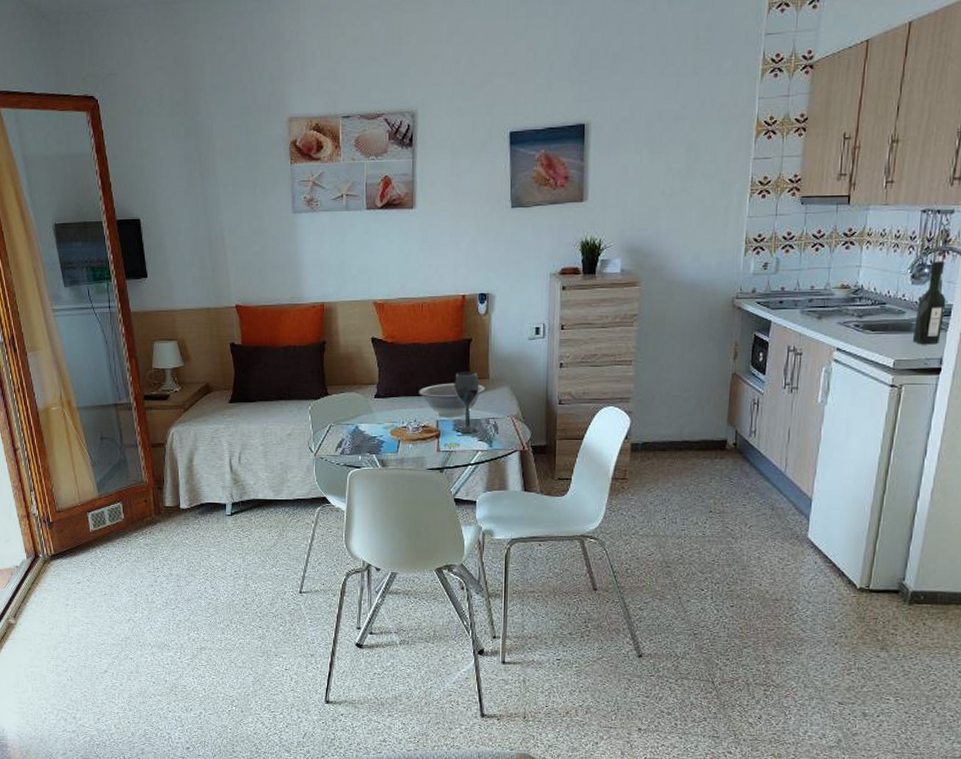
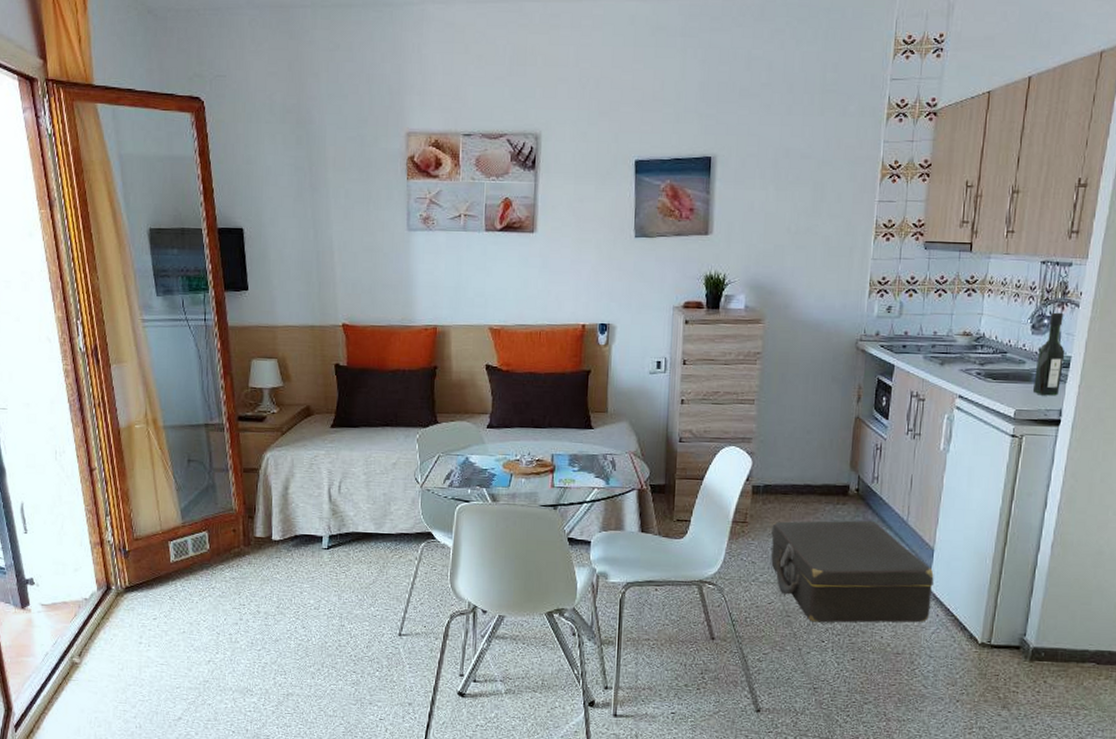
bowl: present [418,383,485,418] -> none [533,415,603,452]
wine glass: present [454,372,479,434] -> none [571,404,597,470]
suitcase: none [650,473,812,572] -> present [771,520,934,623]

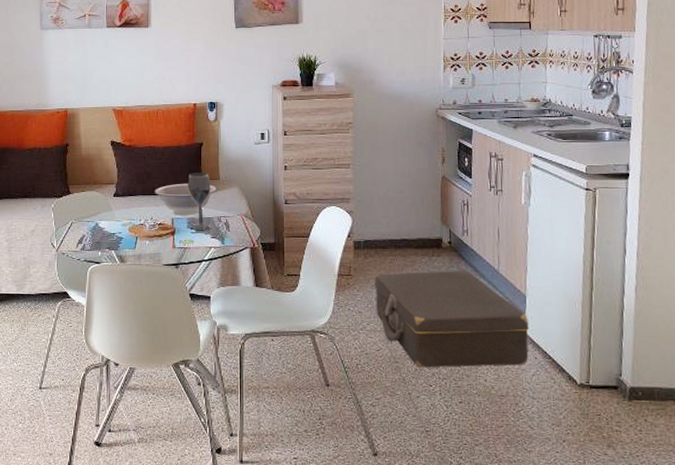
bowl: none [533,415,603,452] -> present [154,183,216,216]
wine glass: none [571,404,597,470] -> present [187,173,212,231]
bottle: present [1032,312,1065,396] -> none [599,78,626,152]

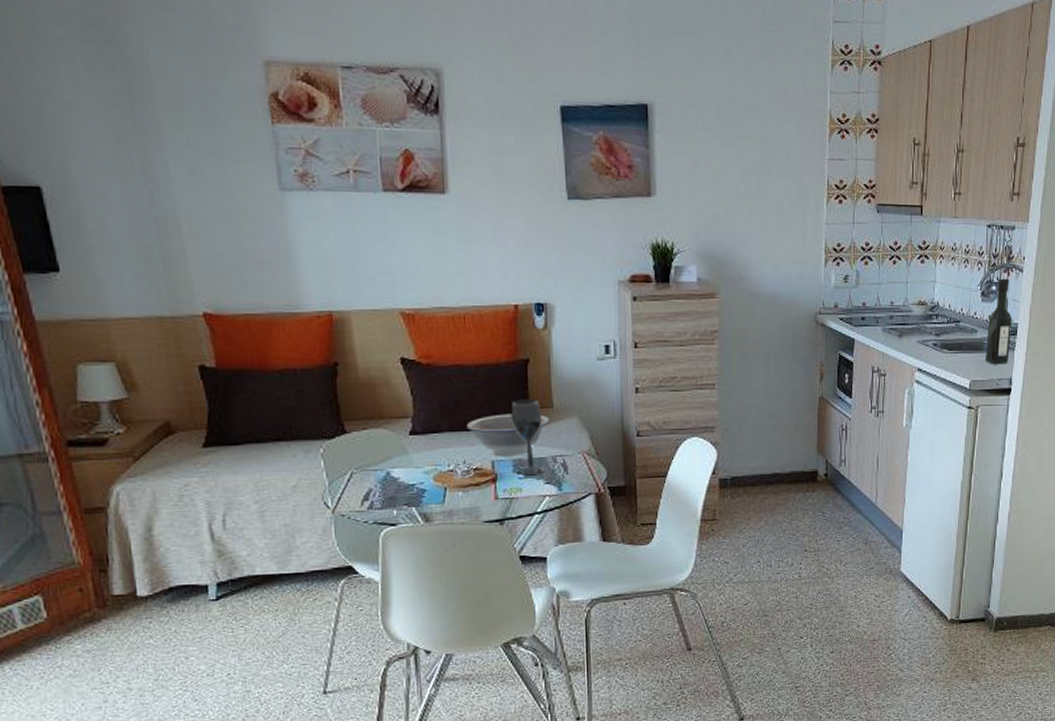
suitcase: present [374,270,529,368] -> none [742,505,904,619]
bottle: none [599,78,626,152] -> present [985,278,1013,365]

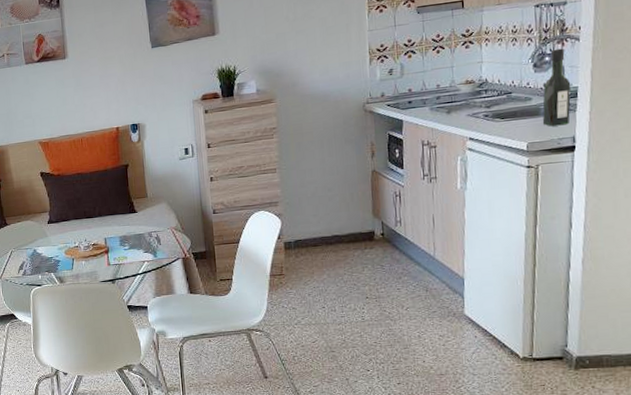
bowl: present [465,413,549,457] -> none [85,203,145,235]
wine glass: present [510,399,545,476] -> none [116,192,144,248]

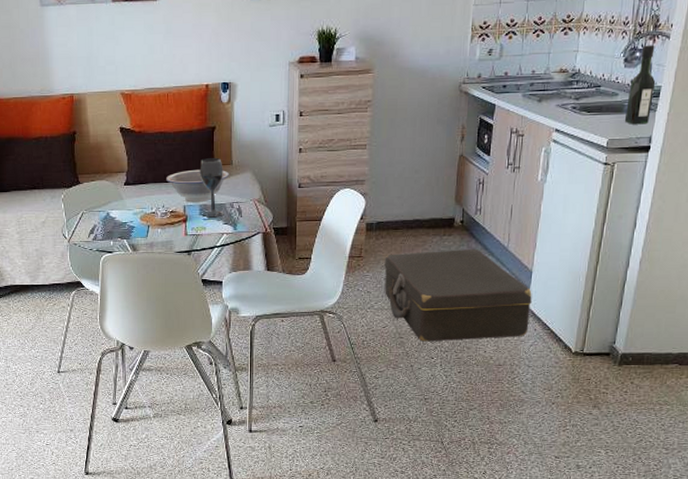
bowl: none [85,203,145,235] -> present [165,169,229,203]
wine glass: none [116,192,144,248] -> present [199,158,224,218]
suitcase: none [307,259,468,355] -> present [384,248,532,342]

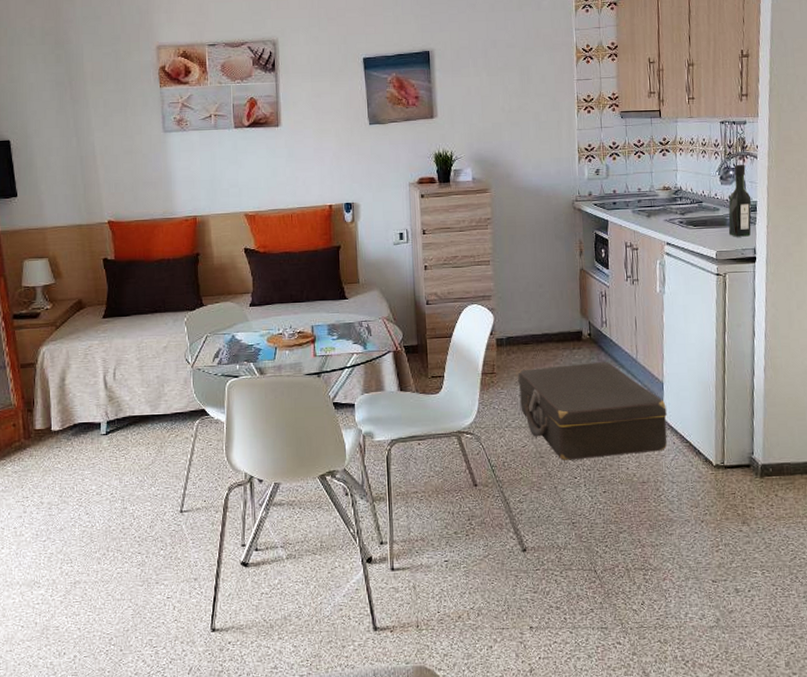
bowl: present [165,169,229,203] -> none [292,288,356,323]
wine glass: present [199,158,224,218] -> none [326,277,353,338]

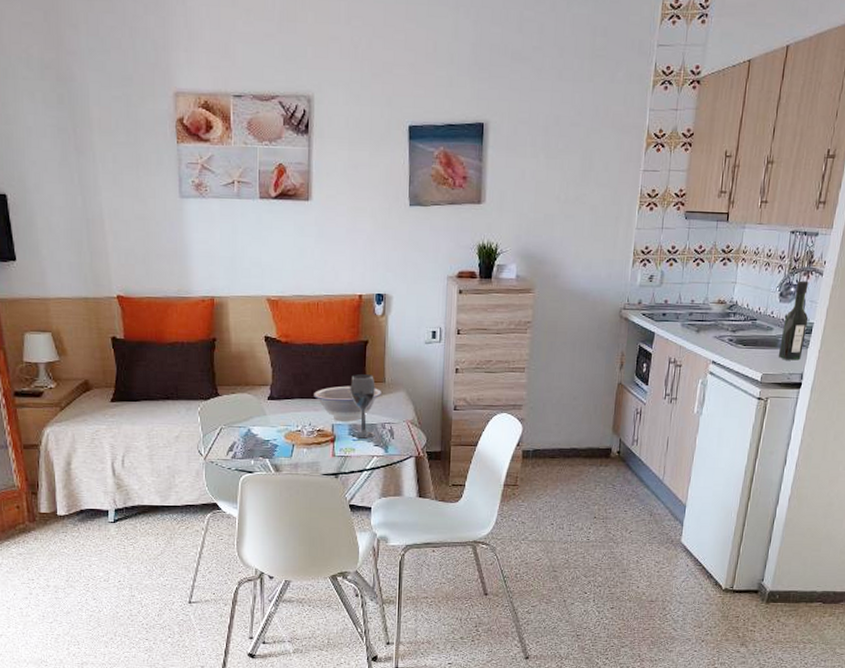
bowl: none [292,288,356,323] -> present [313,386,381,422]
wine glass: none [326,277,353,338] -> present [350,374,375,439]
suitcase: present [518,361,667,461] -> none [539,480,685,576]

